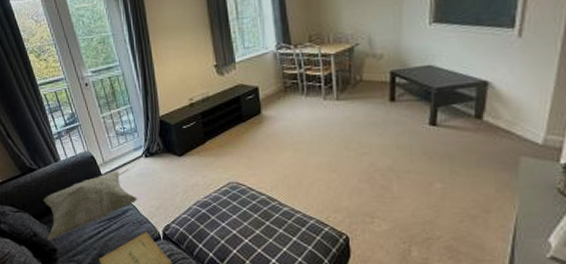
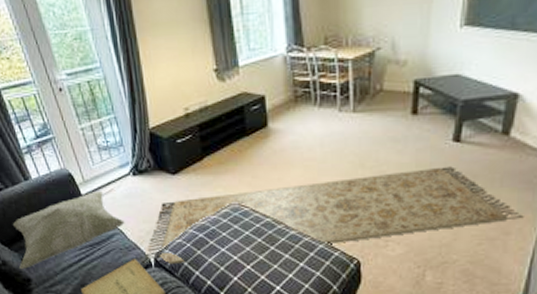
rug: none [155,148,502,238] -> present [146,166,524,265]

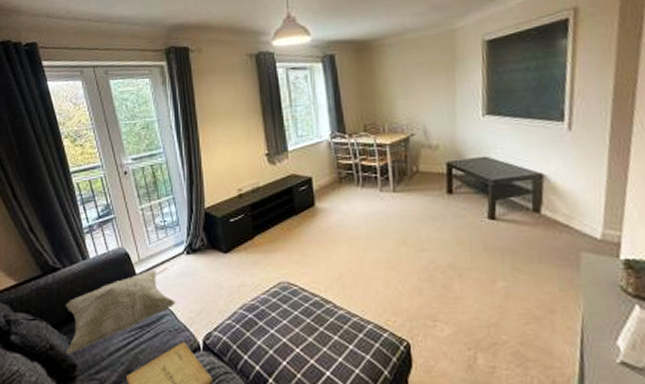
rug: present [146,166,524,265] -> none [194,243,567,348]

